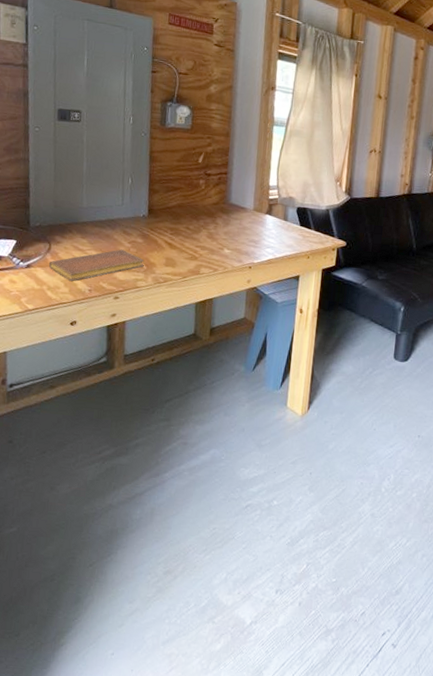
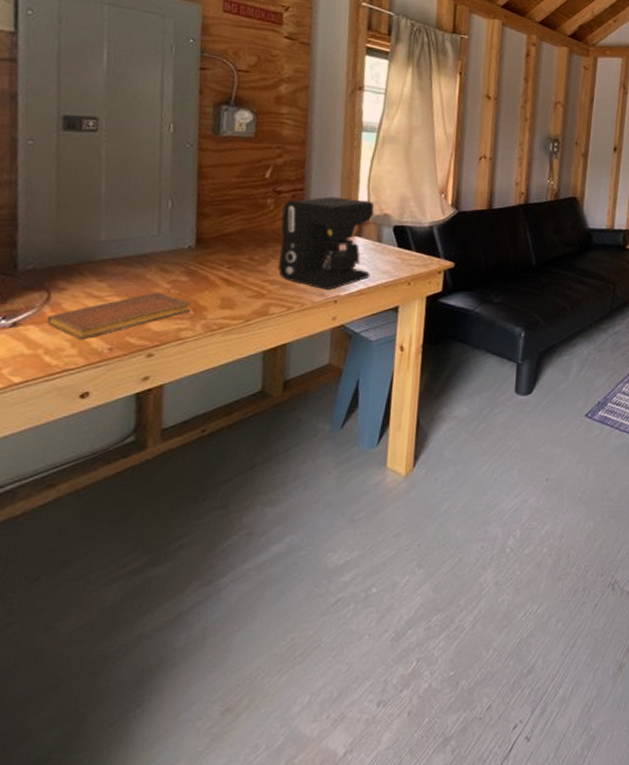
coffee maker: none [207,180,282,257] -> present [278,196,374,289]

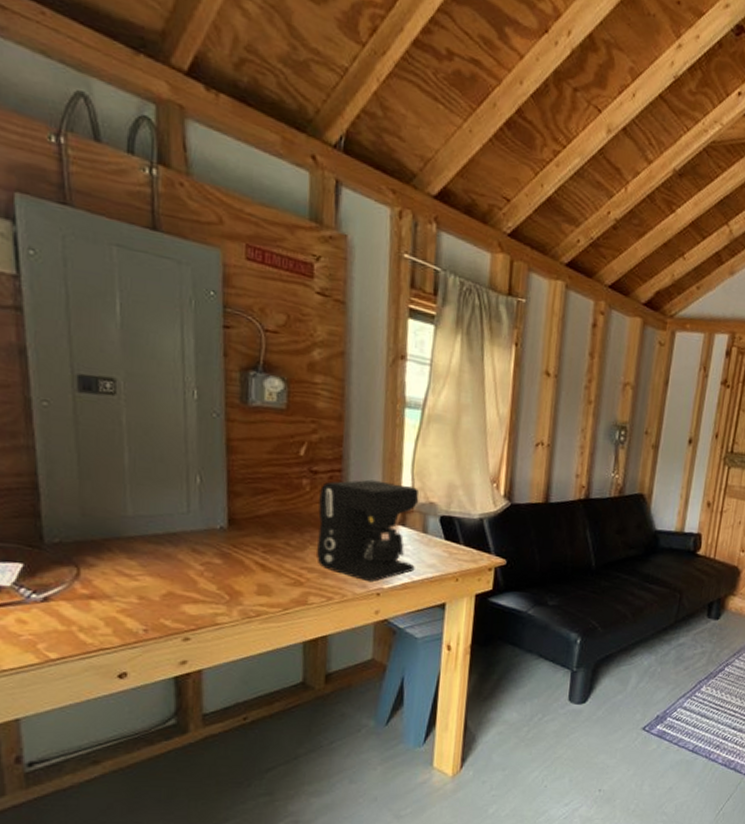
notebook: present [47,292,190,339] -> none [79,573,226,619]

